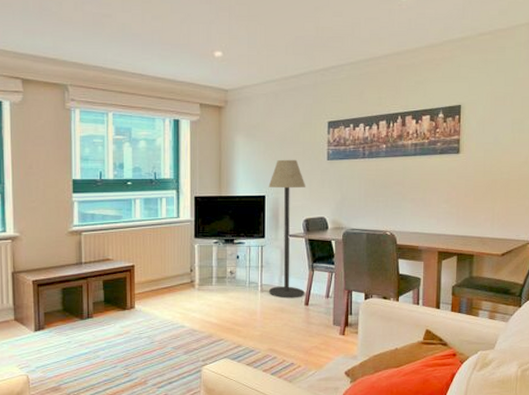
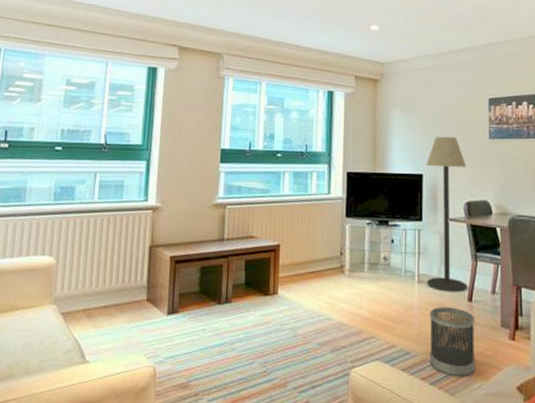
wastebasket: none [271,311,311,368] -> present [429,307,475,378]

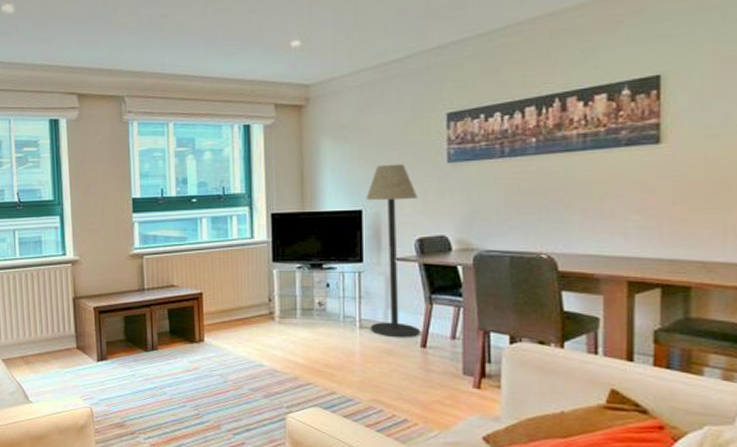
wastebasket: present [429,307,475,378] -> none [375,353,431,426]

